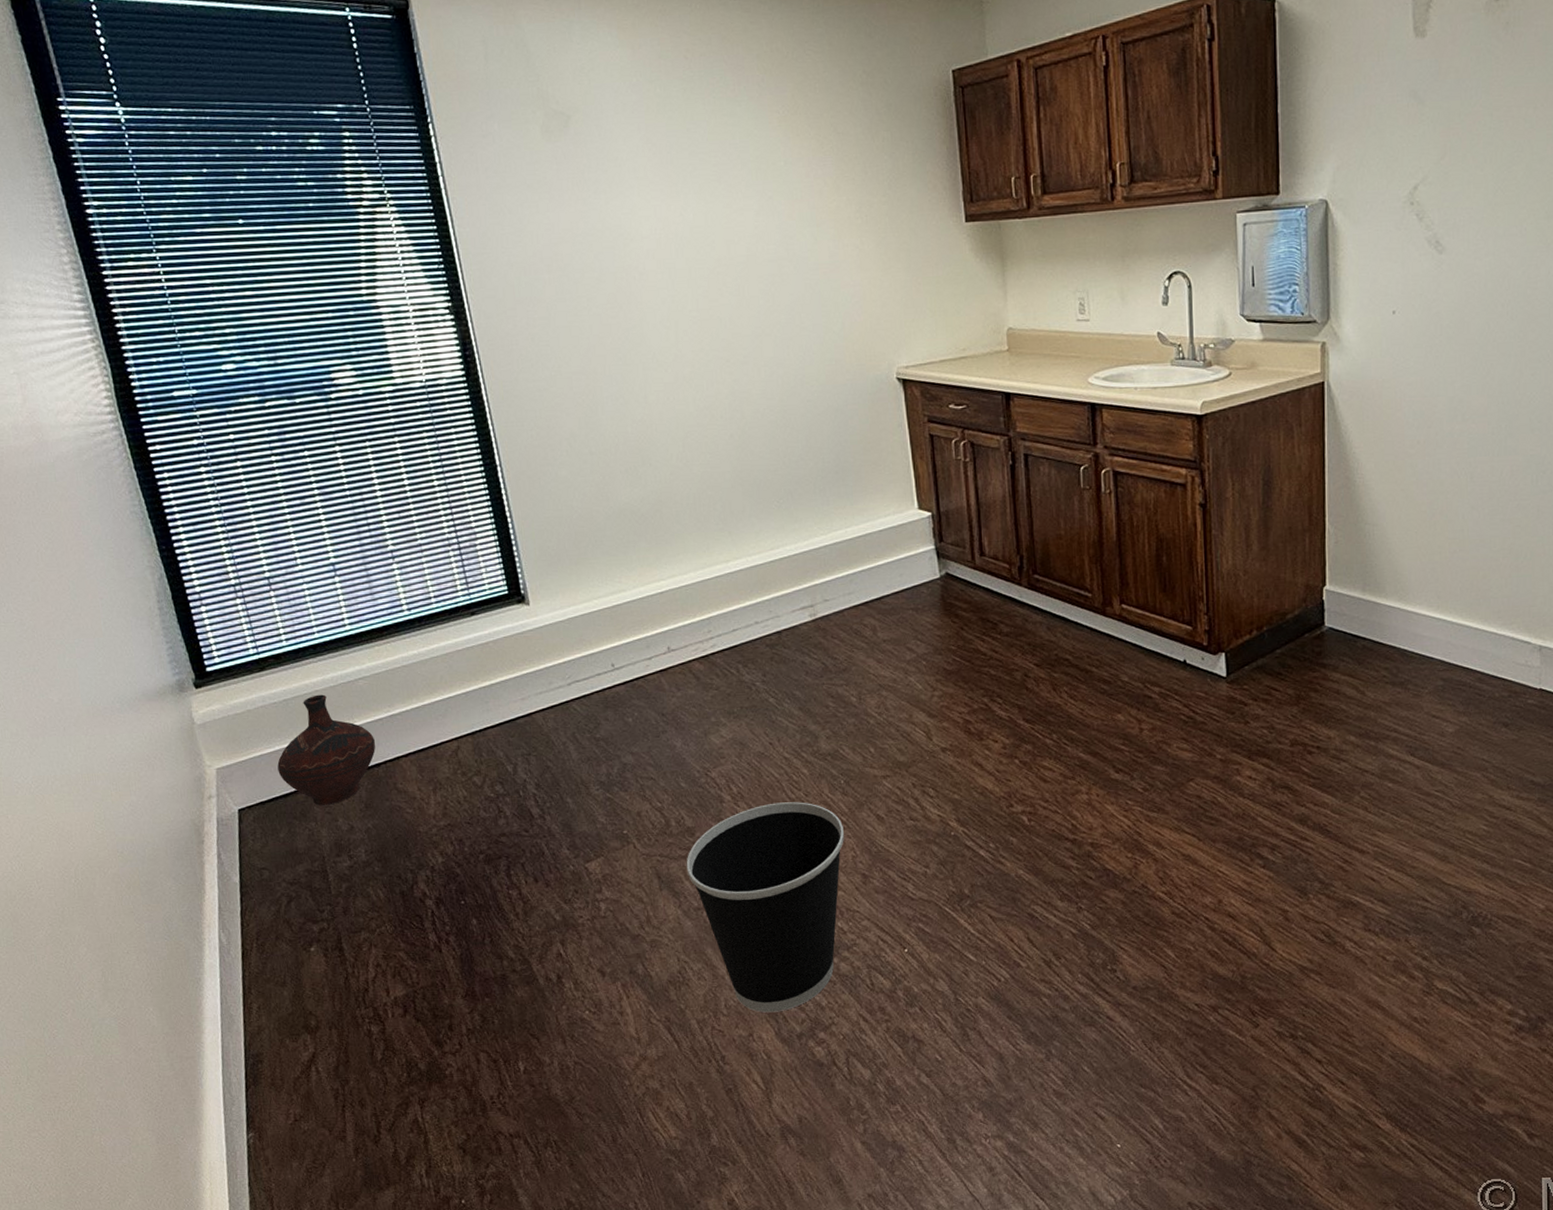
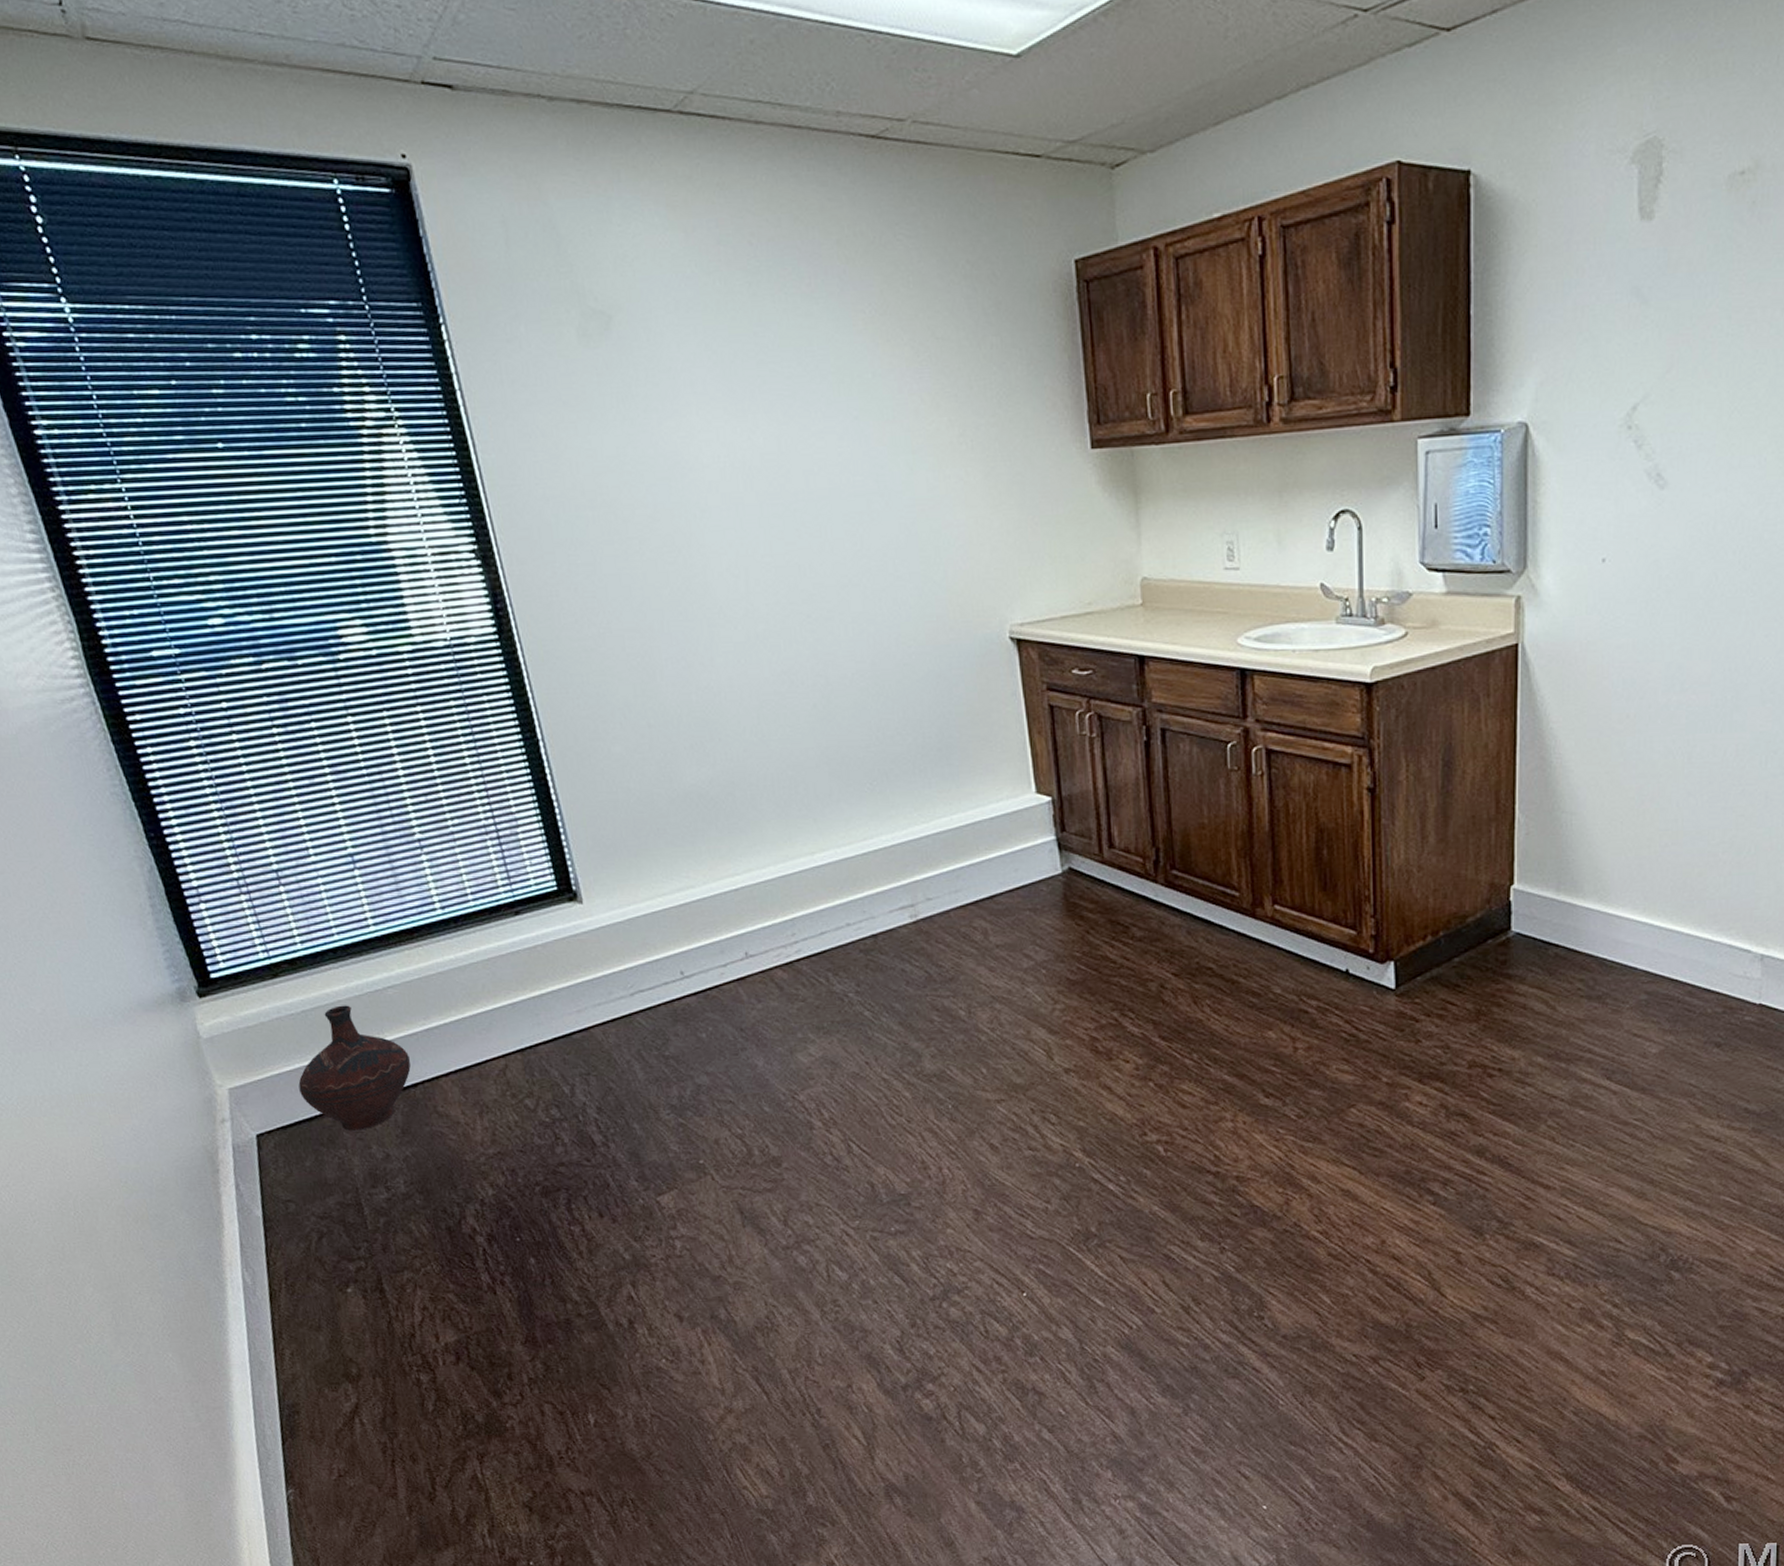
wastebasket: present [686,802,845,1013] -> none [772,1129,954,1362]

